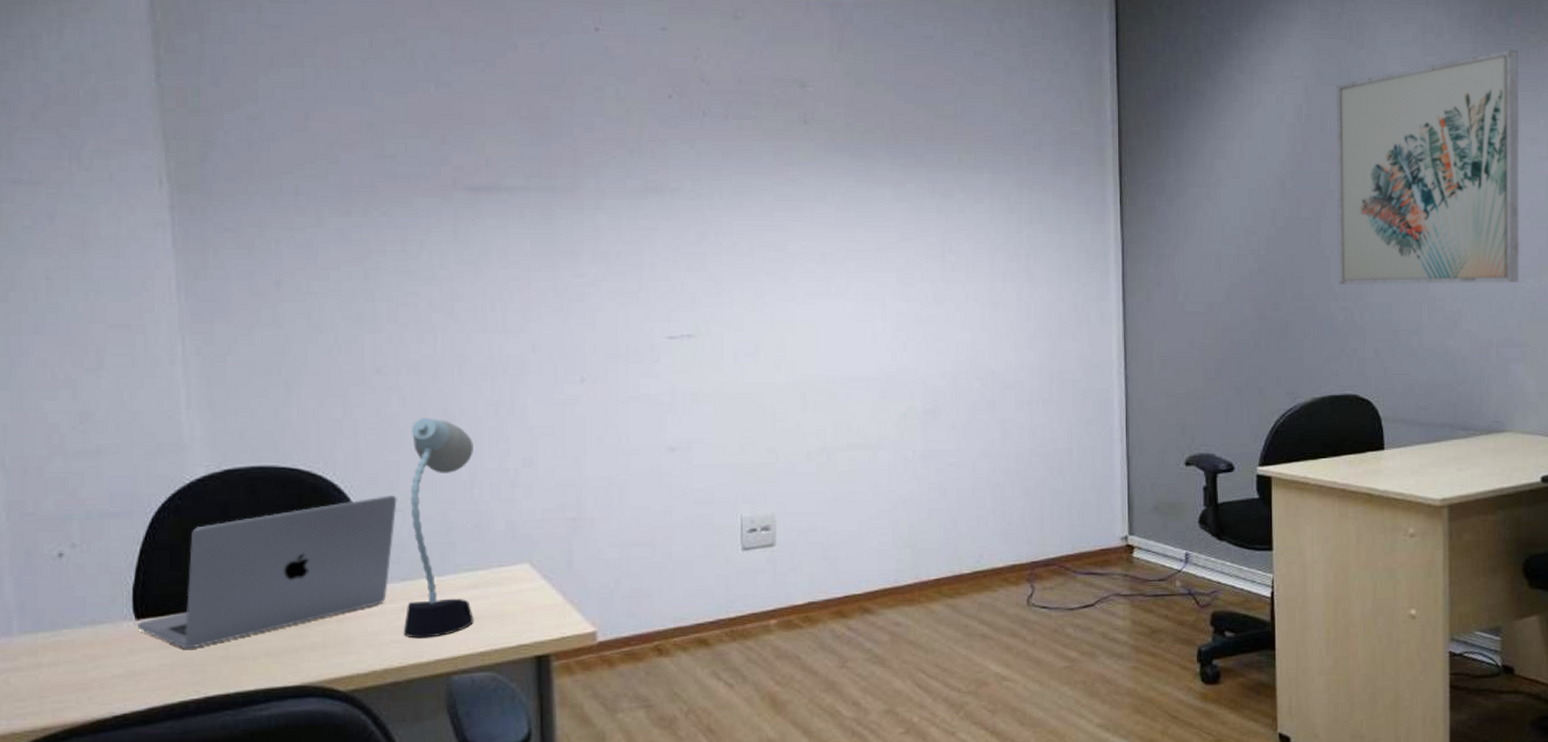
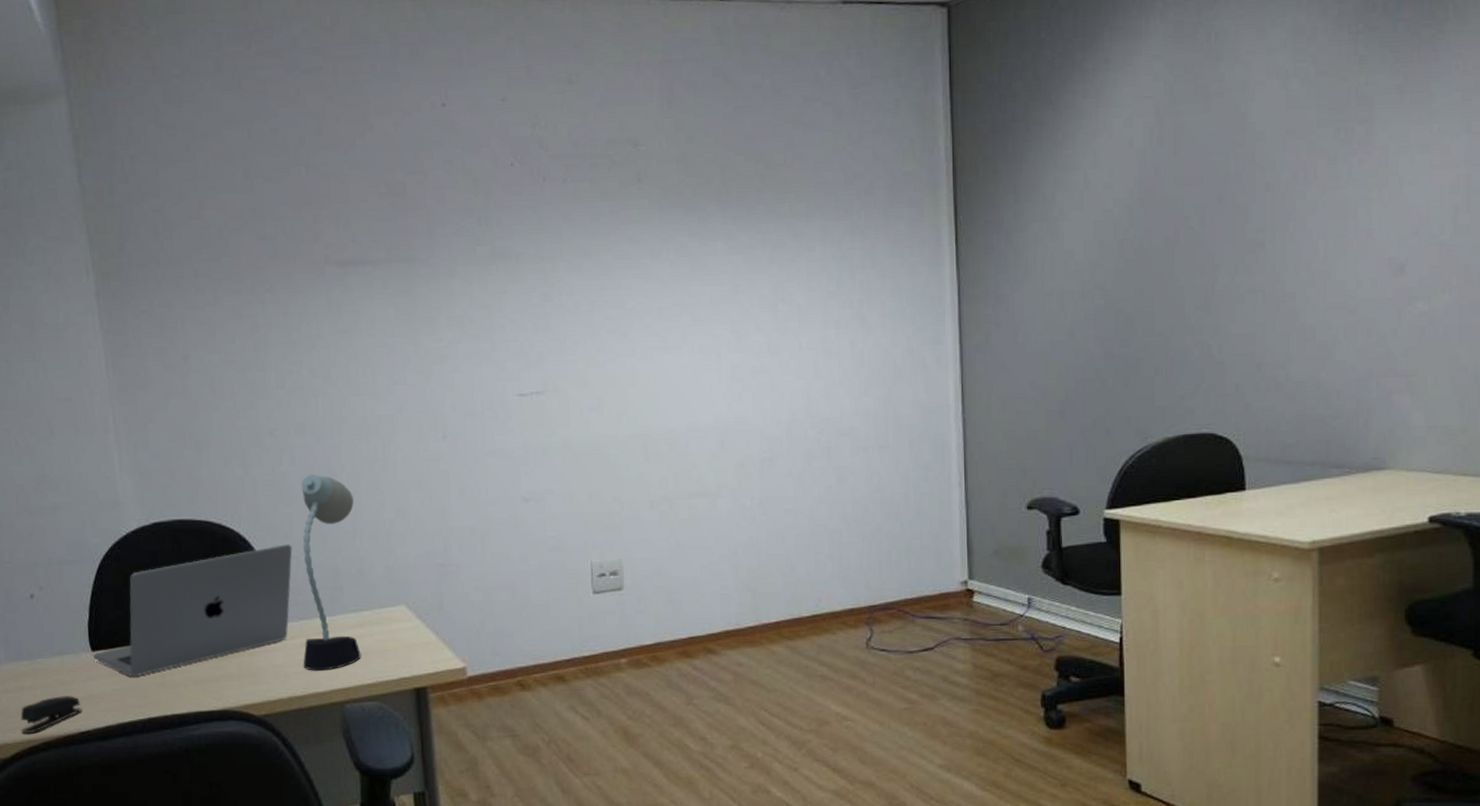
stapler: none [34,672,119,719] -> present [20,695,83,733]
wall art: present [1336,49,1520,285] -> none [1191,46,1409,317]

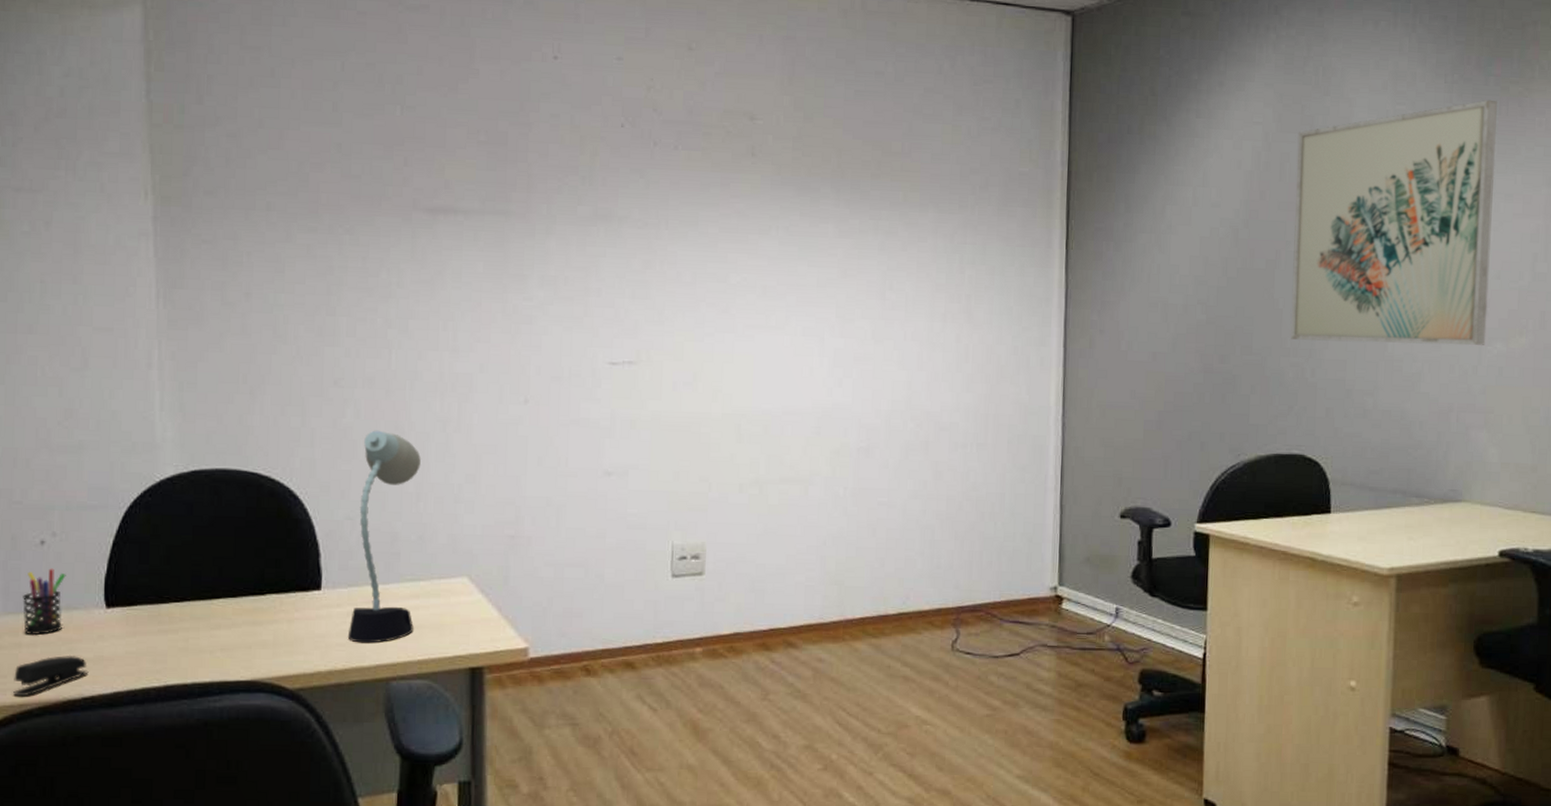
pen holder: none [20,619,56,680] -> present [23,568,66,636]
laptop: present [93,544,293,677] -> none [108,503,348,639]
wall art: none [1191,46,1409,317] -> present [1291,99,1497,345]

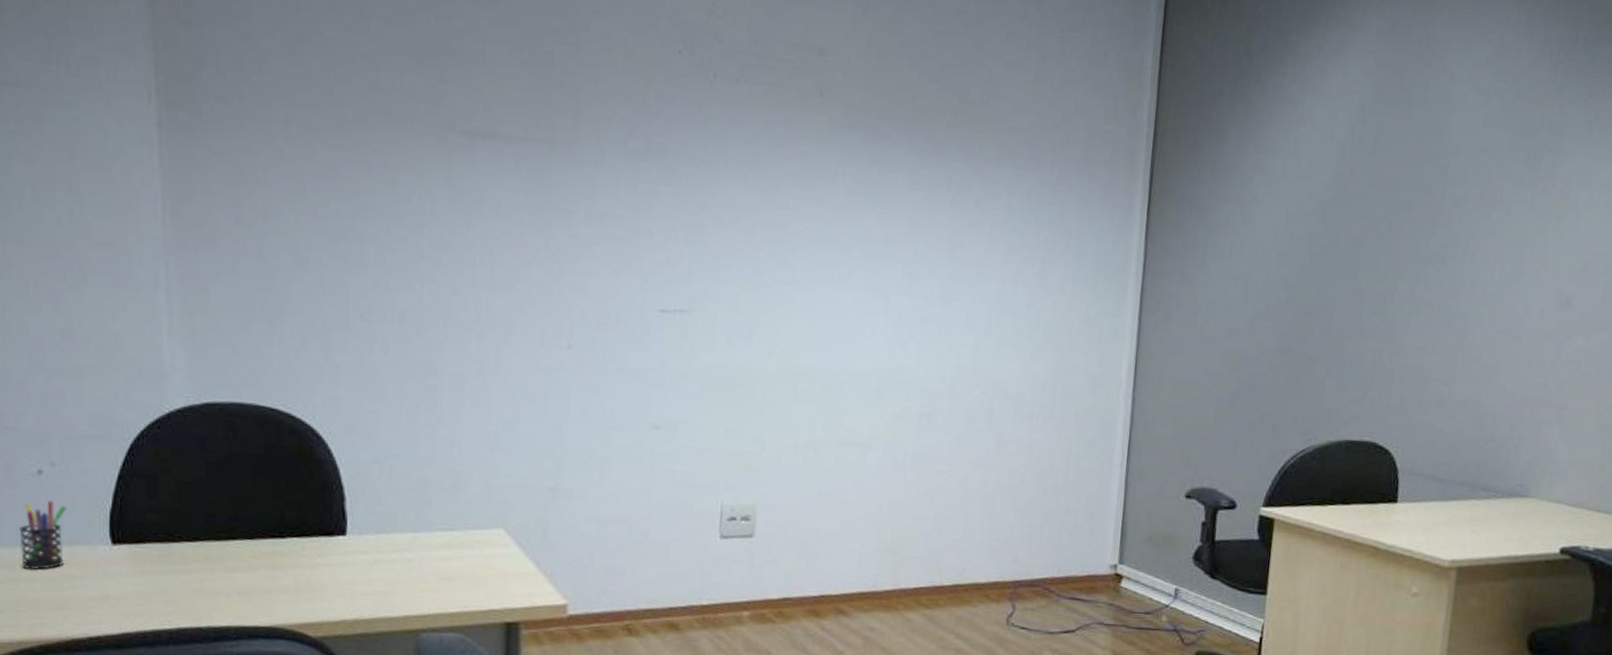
stapler: present [13,654,89,696] -> none [11,592,94,633]
desk lamp: present [347,430,421,643] -> none [374,369,455,593]
wall art: present [1291,99,1497,345] -> none [1371,82,1601,339]

